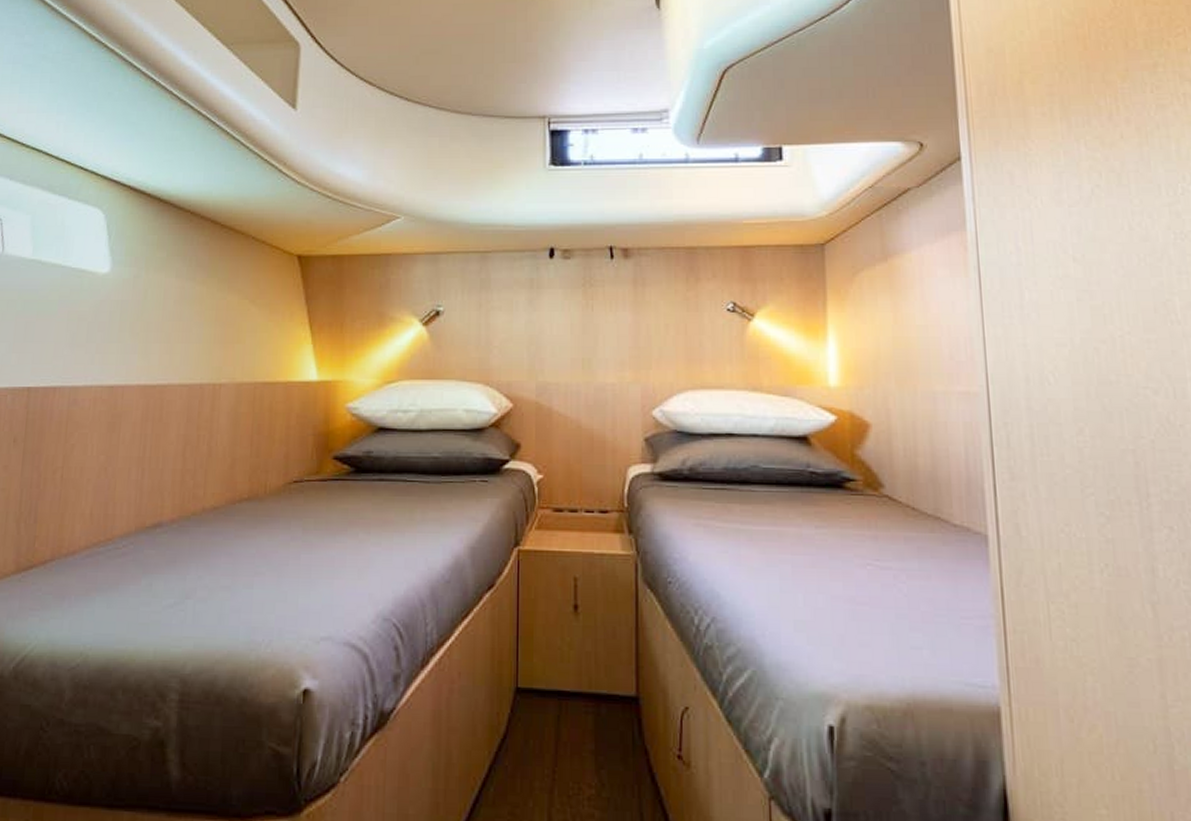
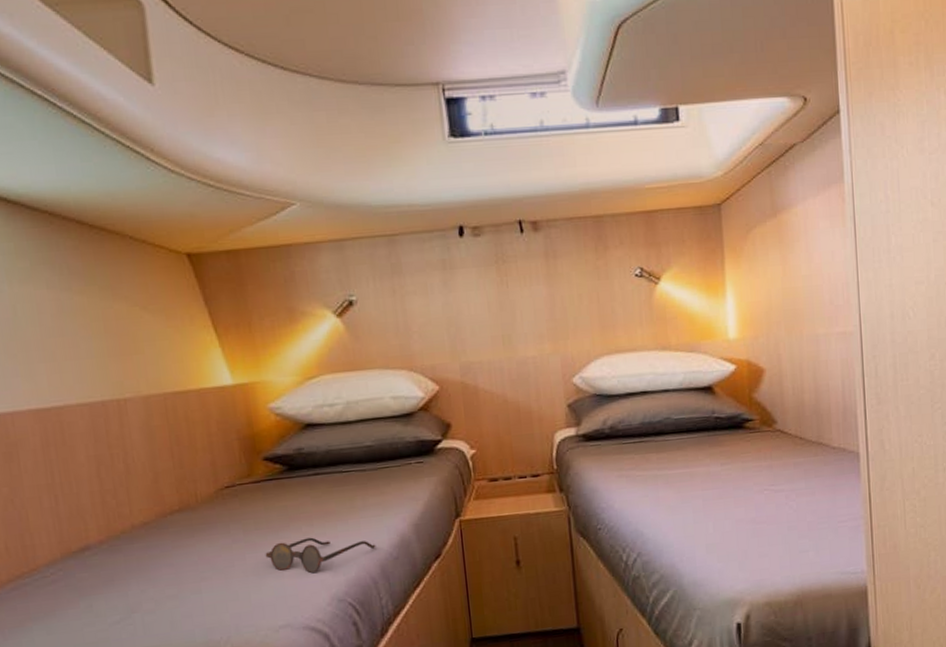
eyeglasses: none [319,545,429,585] -> present [265,537,376,574]

